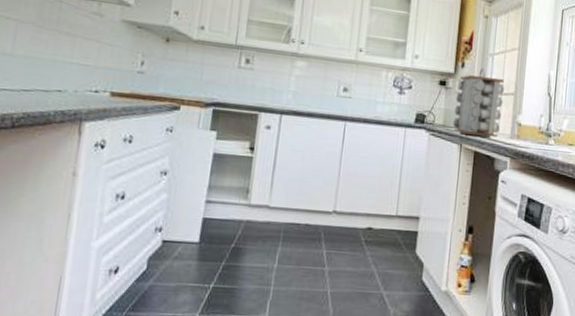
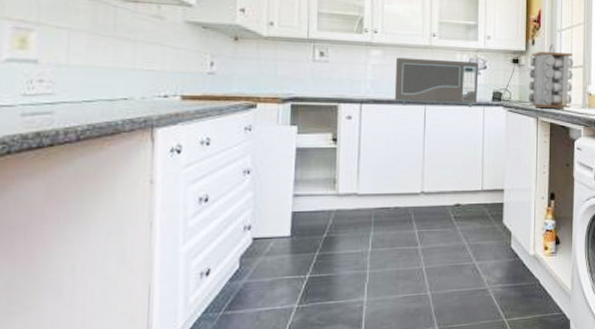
microwave: none [315,70,404,128] -> present [394,57,479,108]

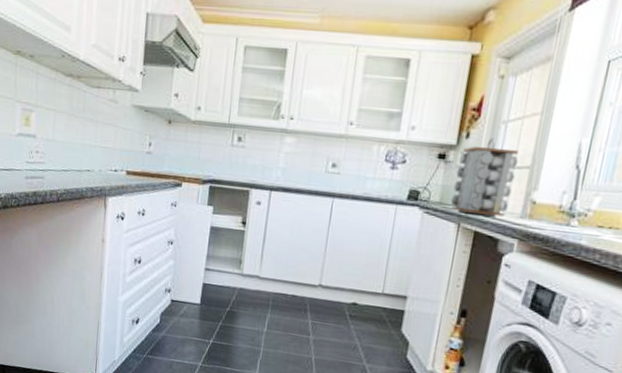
microwave: present [394,57,479,108] -> none [303,146,398,205]

